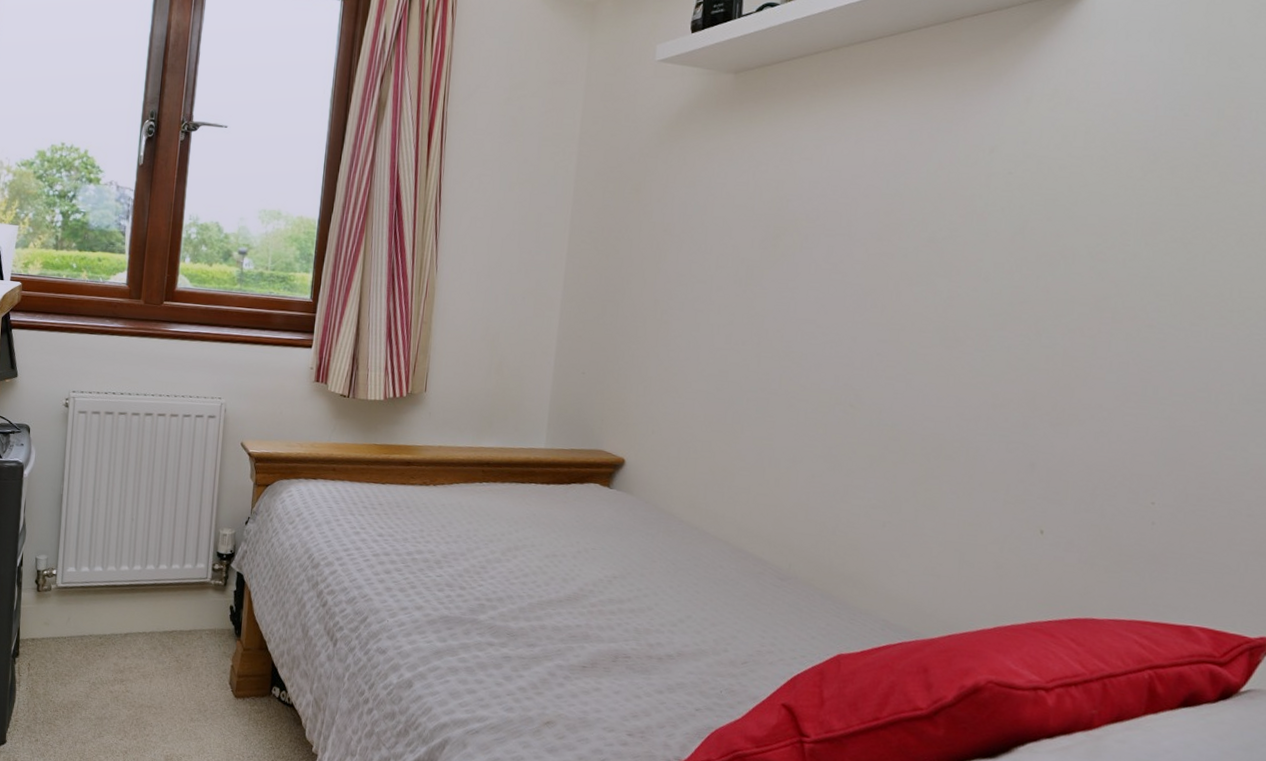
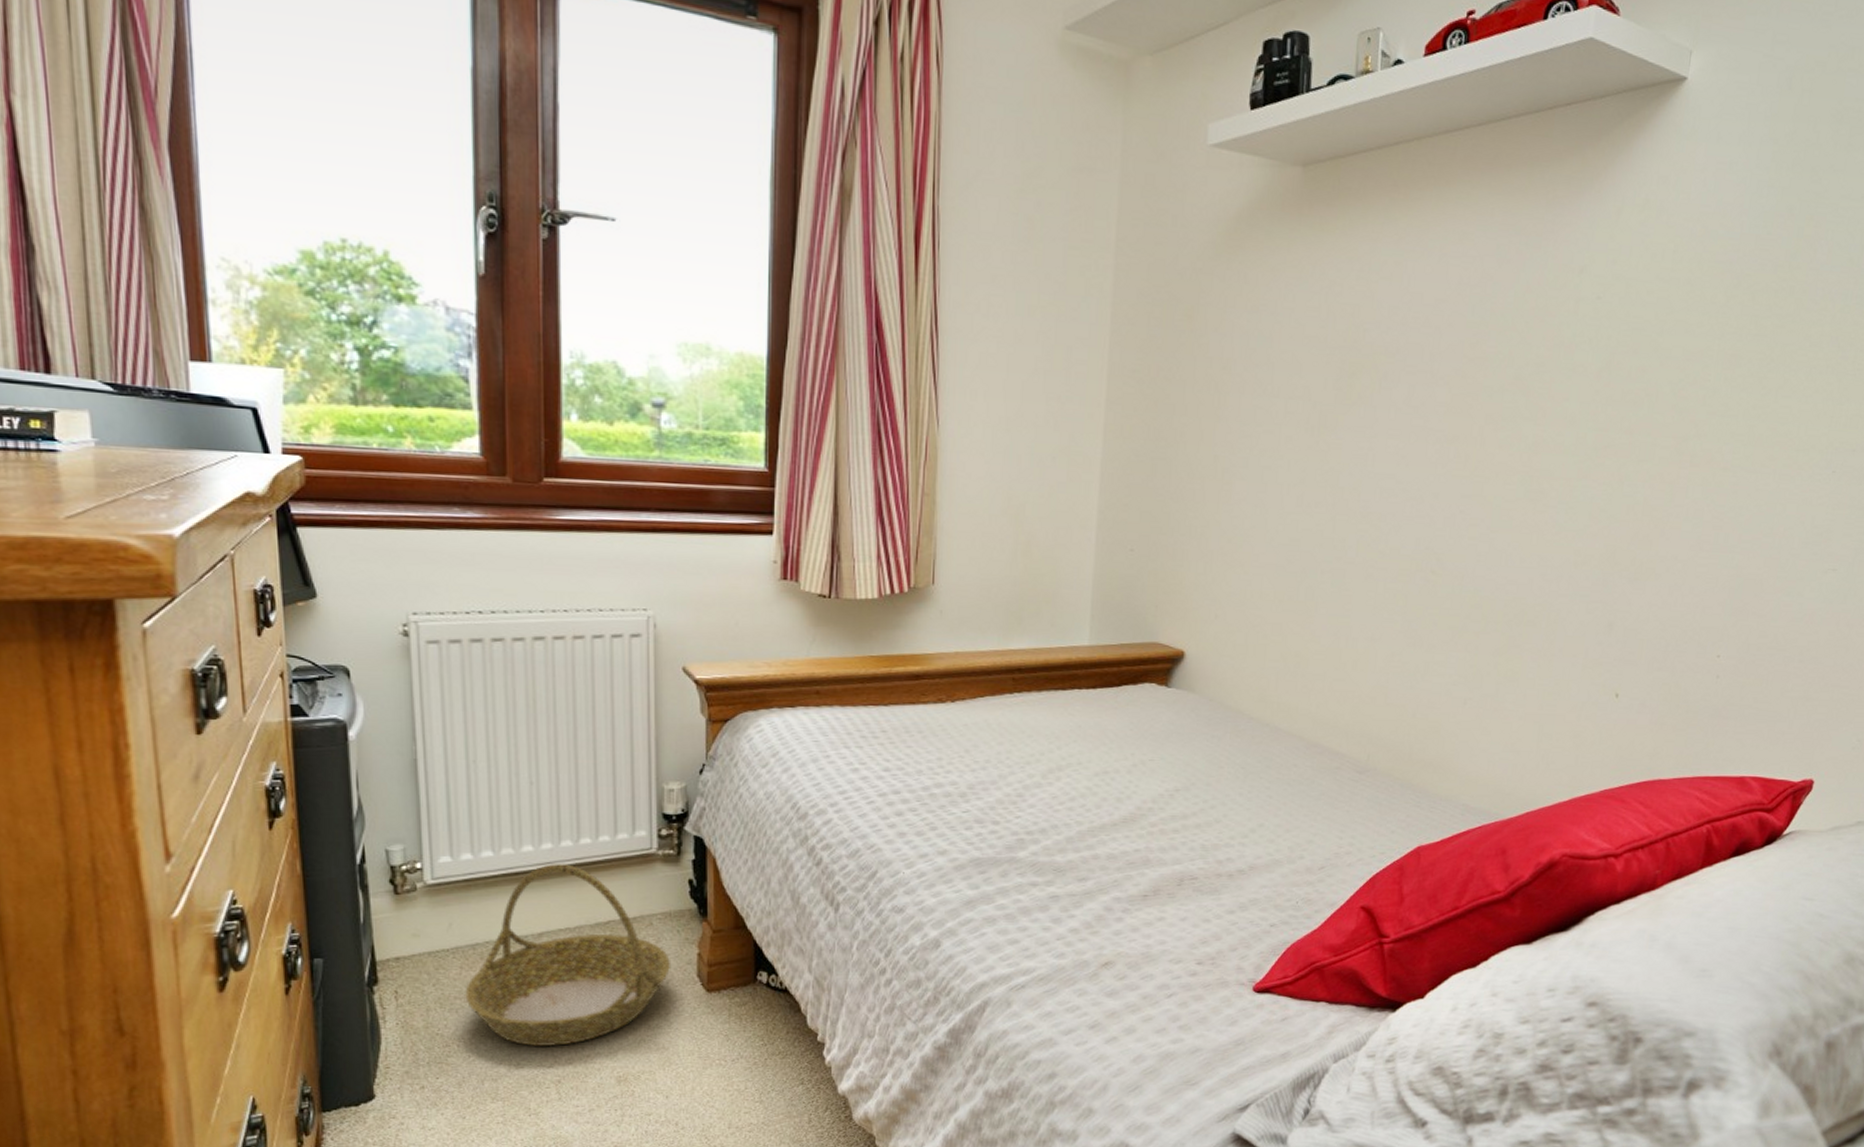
basket: none [72,581,211,724] -> present [465,864,670,1047]

